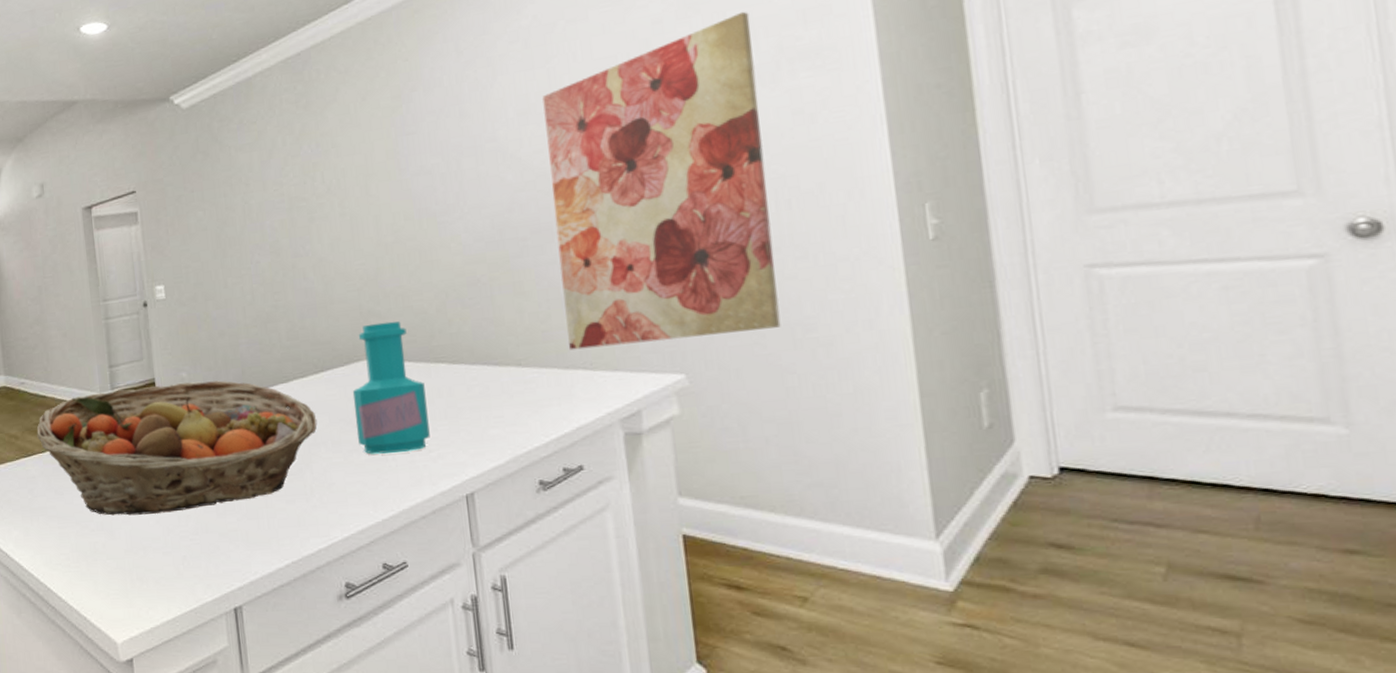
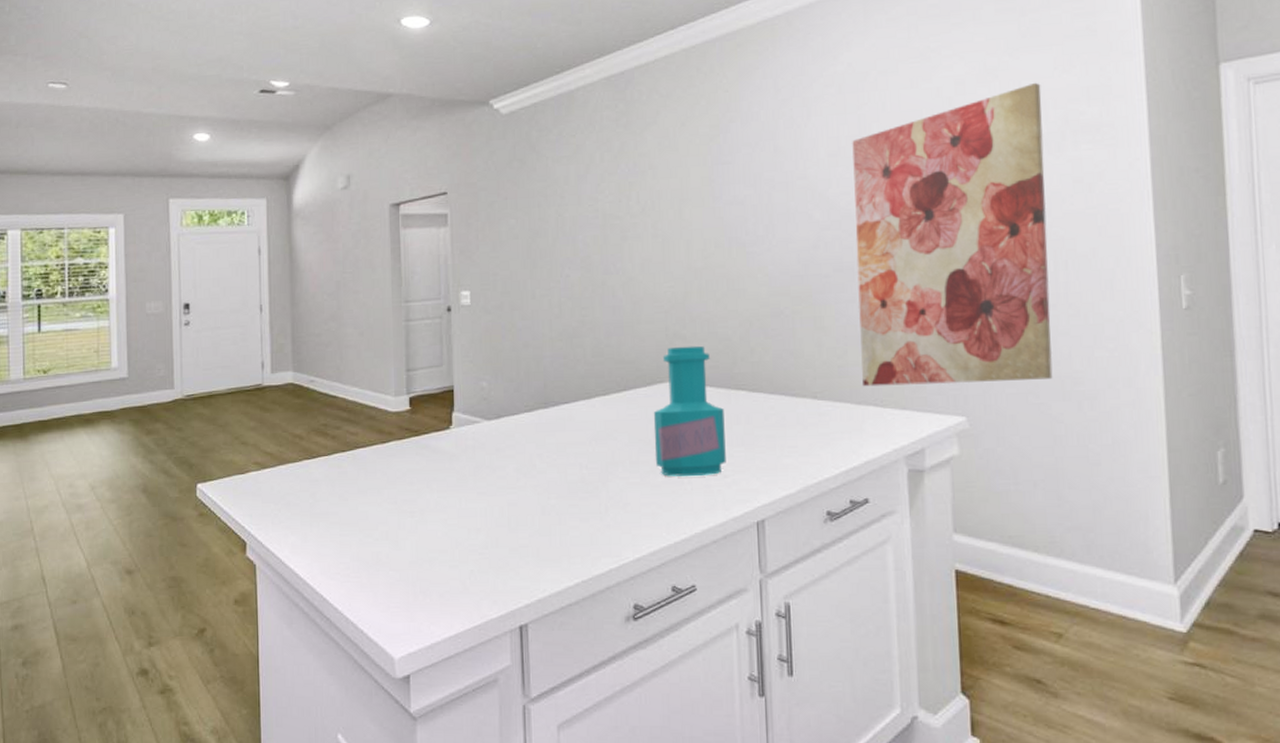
fruit basket: present [36,380,317,516] -> none [324,391,616,526]

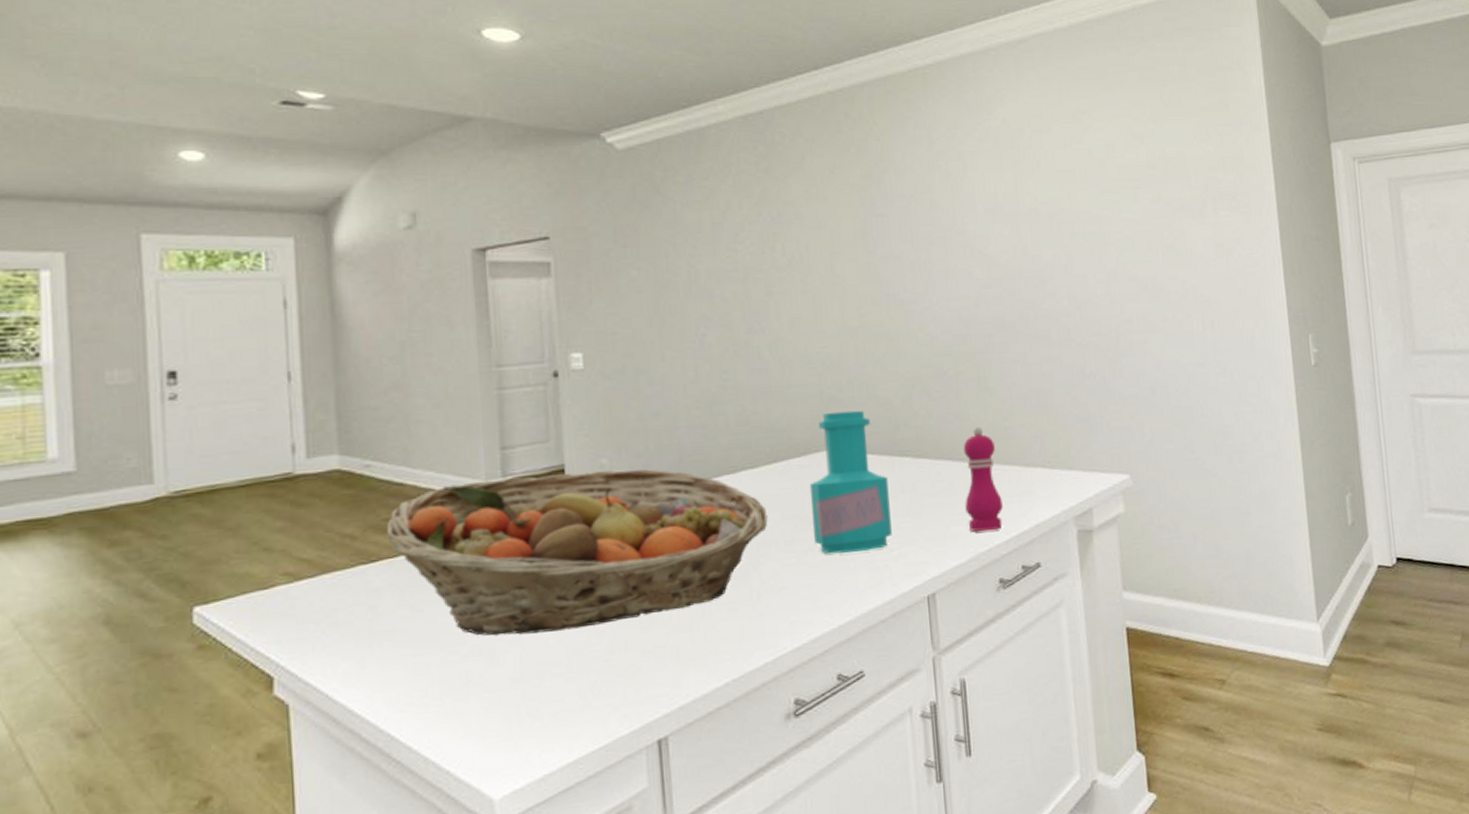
fruit basket: none [324,391,616,526] -> present [386,469,768,636]
pepper mill: none [796,364,833,465] -> present [963,426,1003,533]
wall art: present [852,82,1053,387] -> none [1009,150,1206,448]

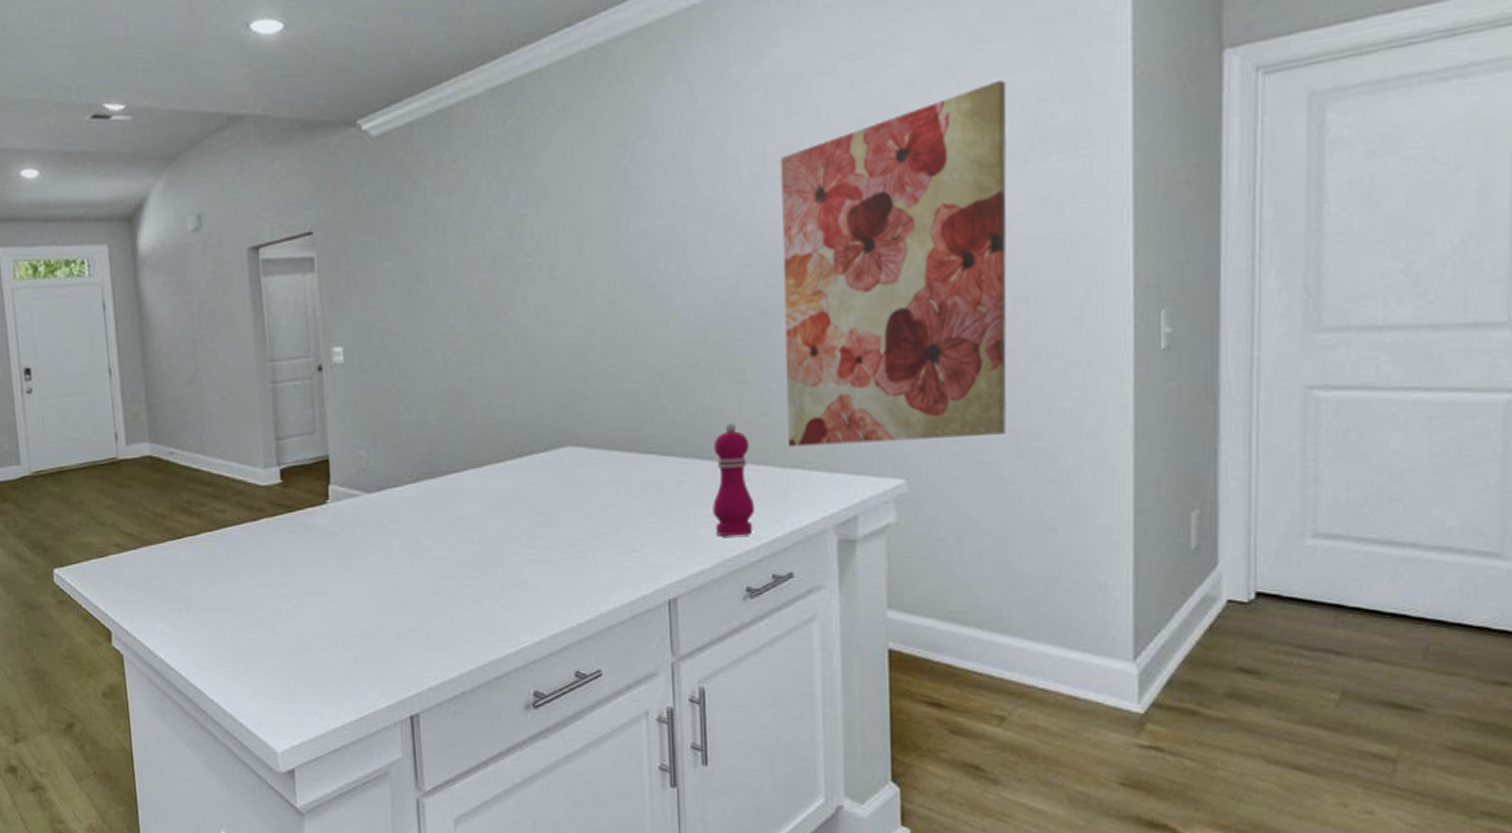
fruit basket: present [386,469,768,636] -> none [187,461,512,611]
bottle: present [809,410,892,554] -> none [552,404,634,552]
wall art: none [1009,150,1206,448] -> present [780,79,1007,447]

